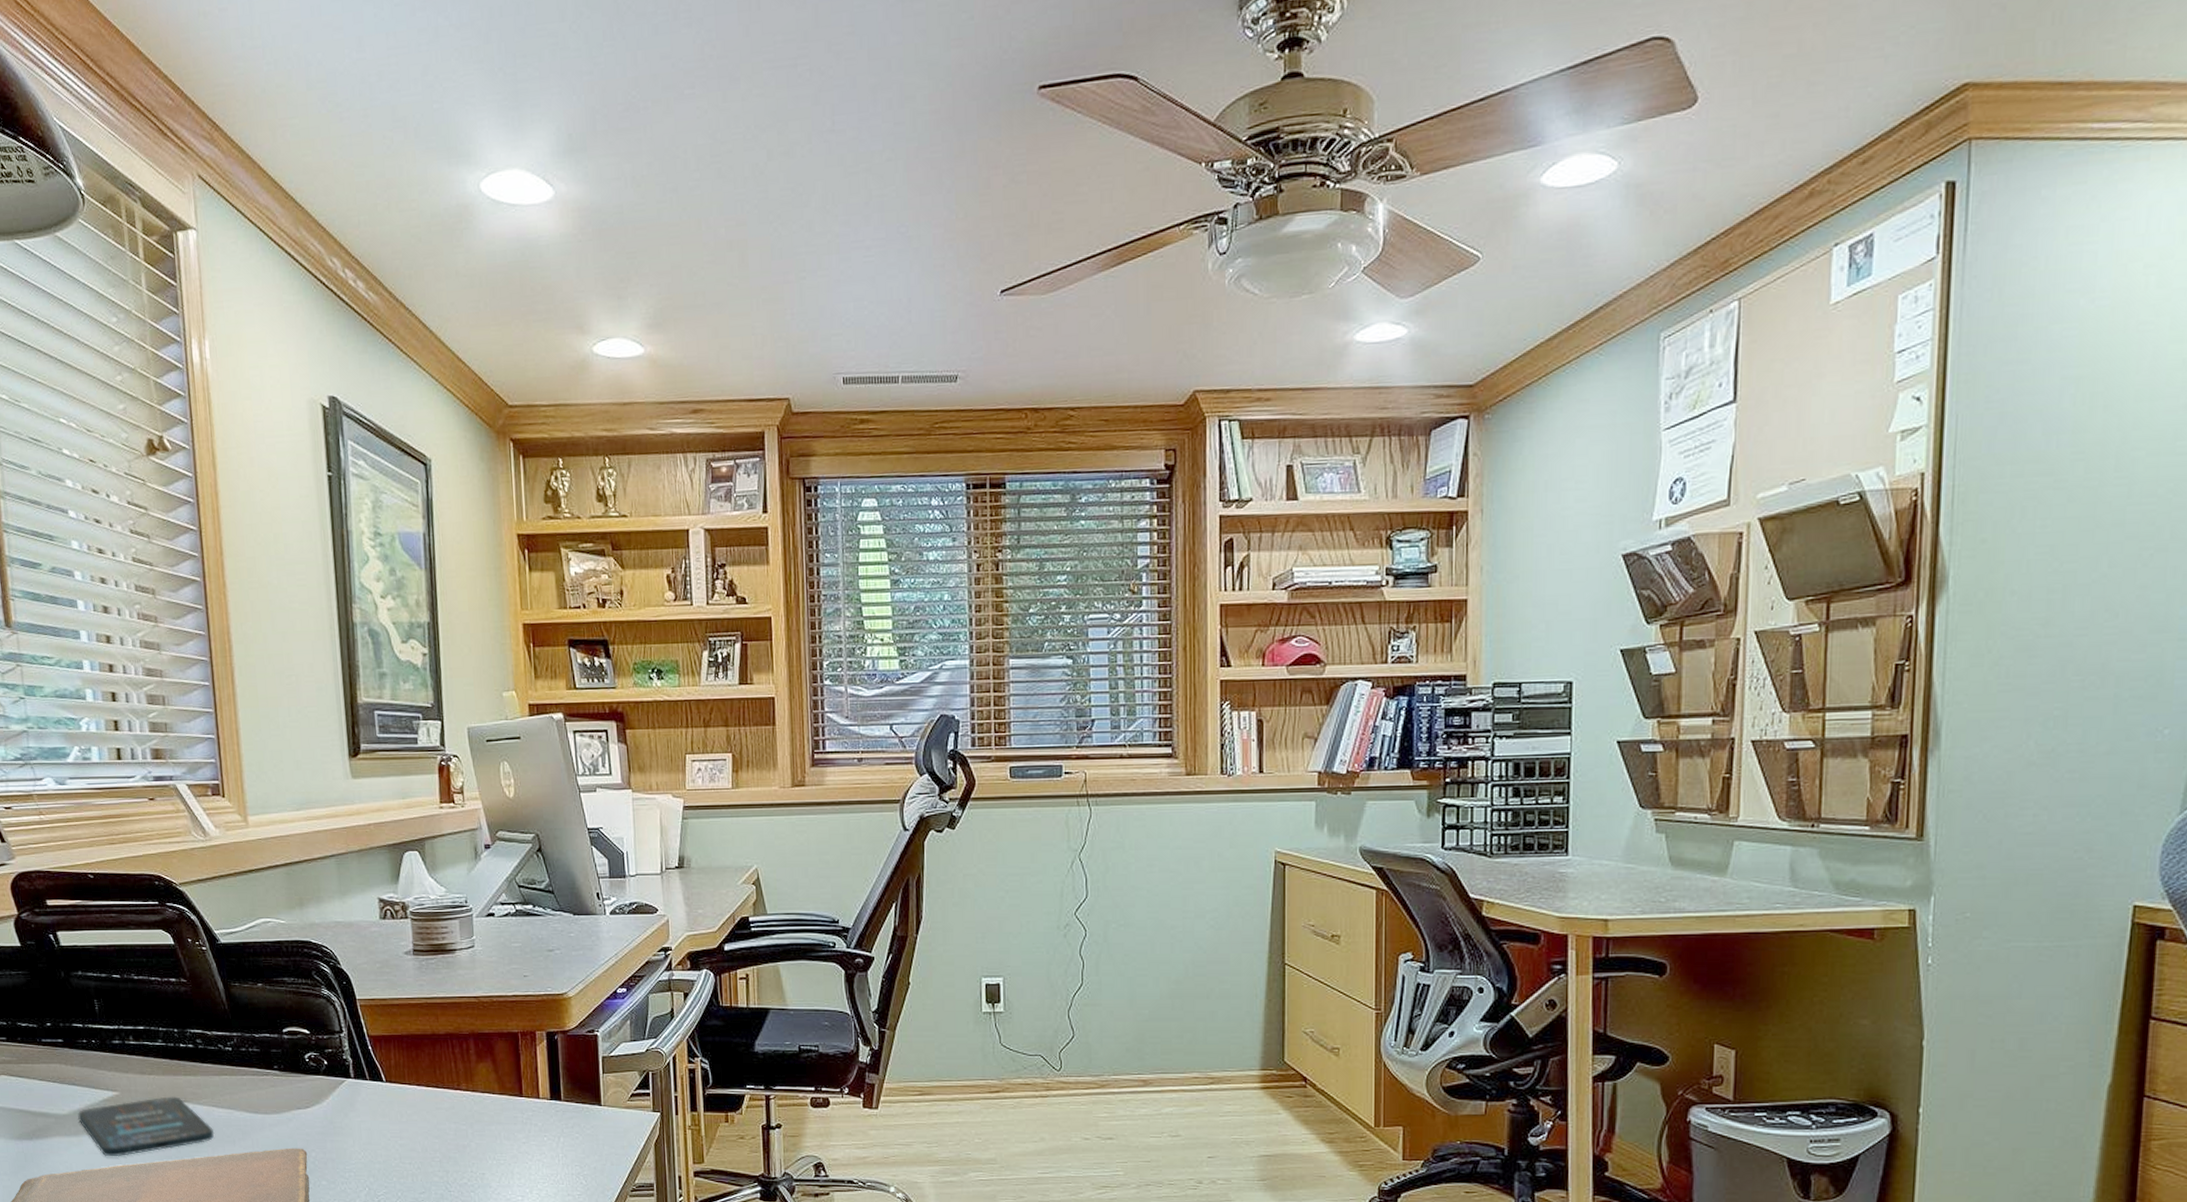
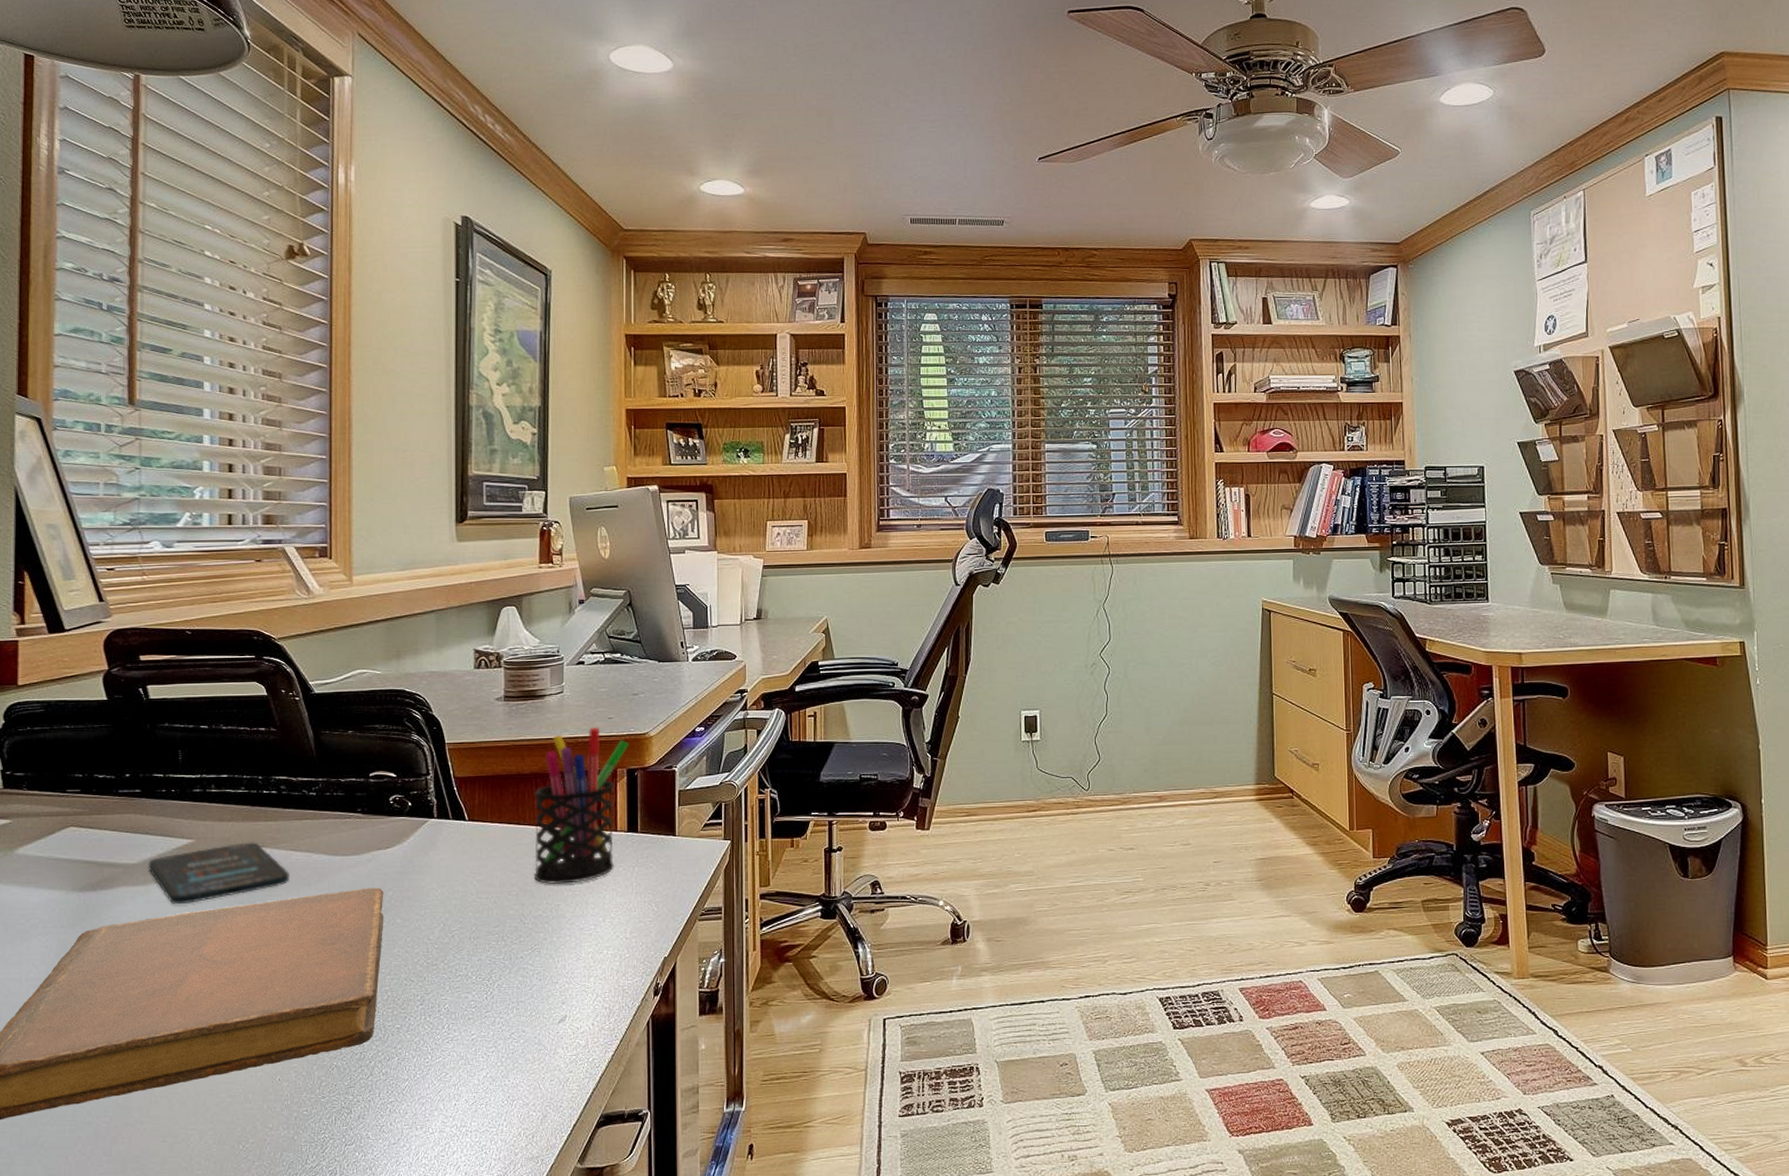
pen holder: none [451,985,547,1153] -> present [534,726,629,885]

